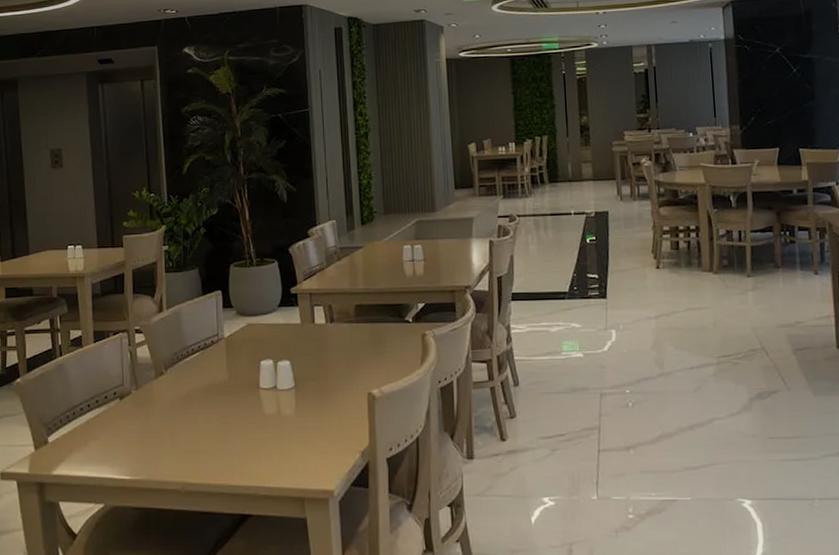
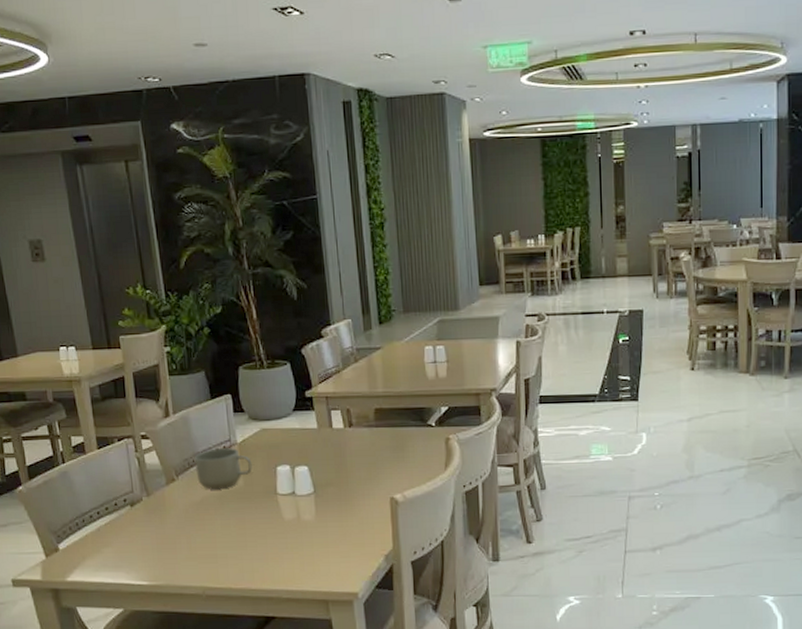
cup: none [183,342,237,382] -> present [194,448,252,489]

